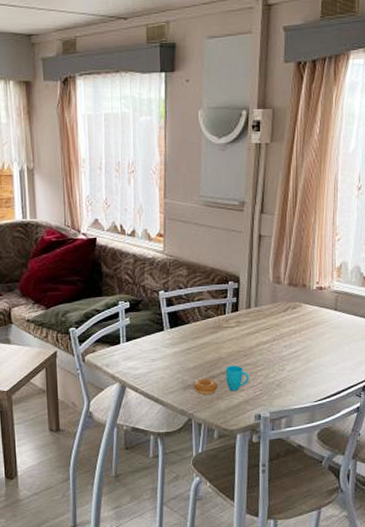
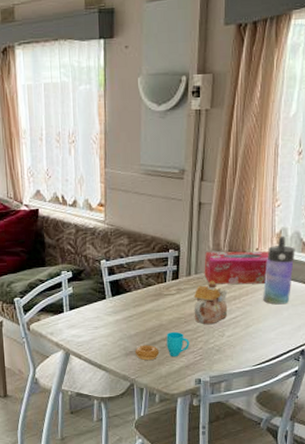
teapot: none [253,313,288,359] -> present [193,280,228,325]
tissue box: none [264,284,330,318] -> present [204,251,269,285]
water bottle: none [324,269,356,339] -> present [263,235,295,305]

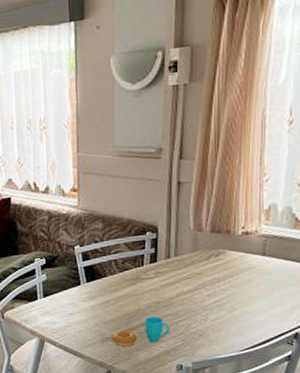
teapot: present [193,280,228,325] -> none [173,262,211,309]
tissue box: present [204,251,269,285] -> none [184,229,257,267]
water bottle: present [263,235,295,305] -> none [250,212,287,286]

